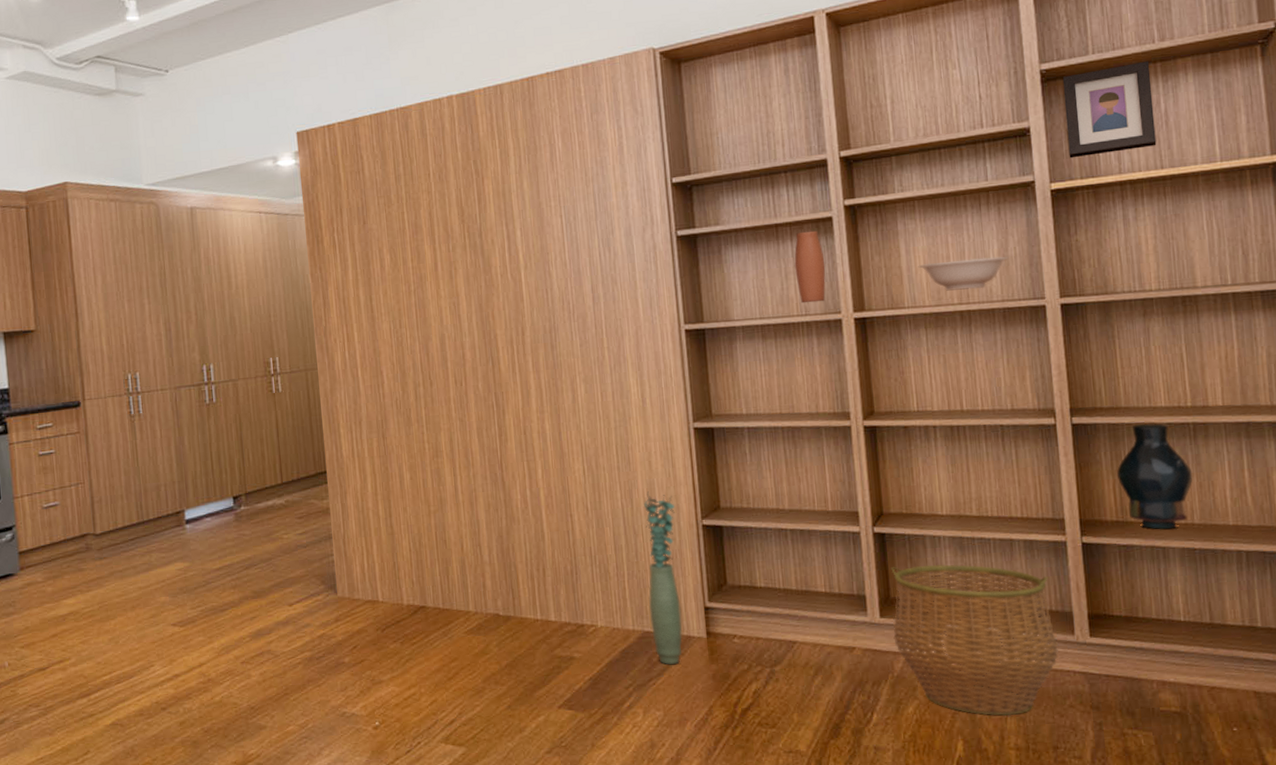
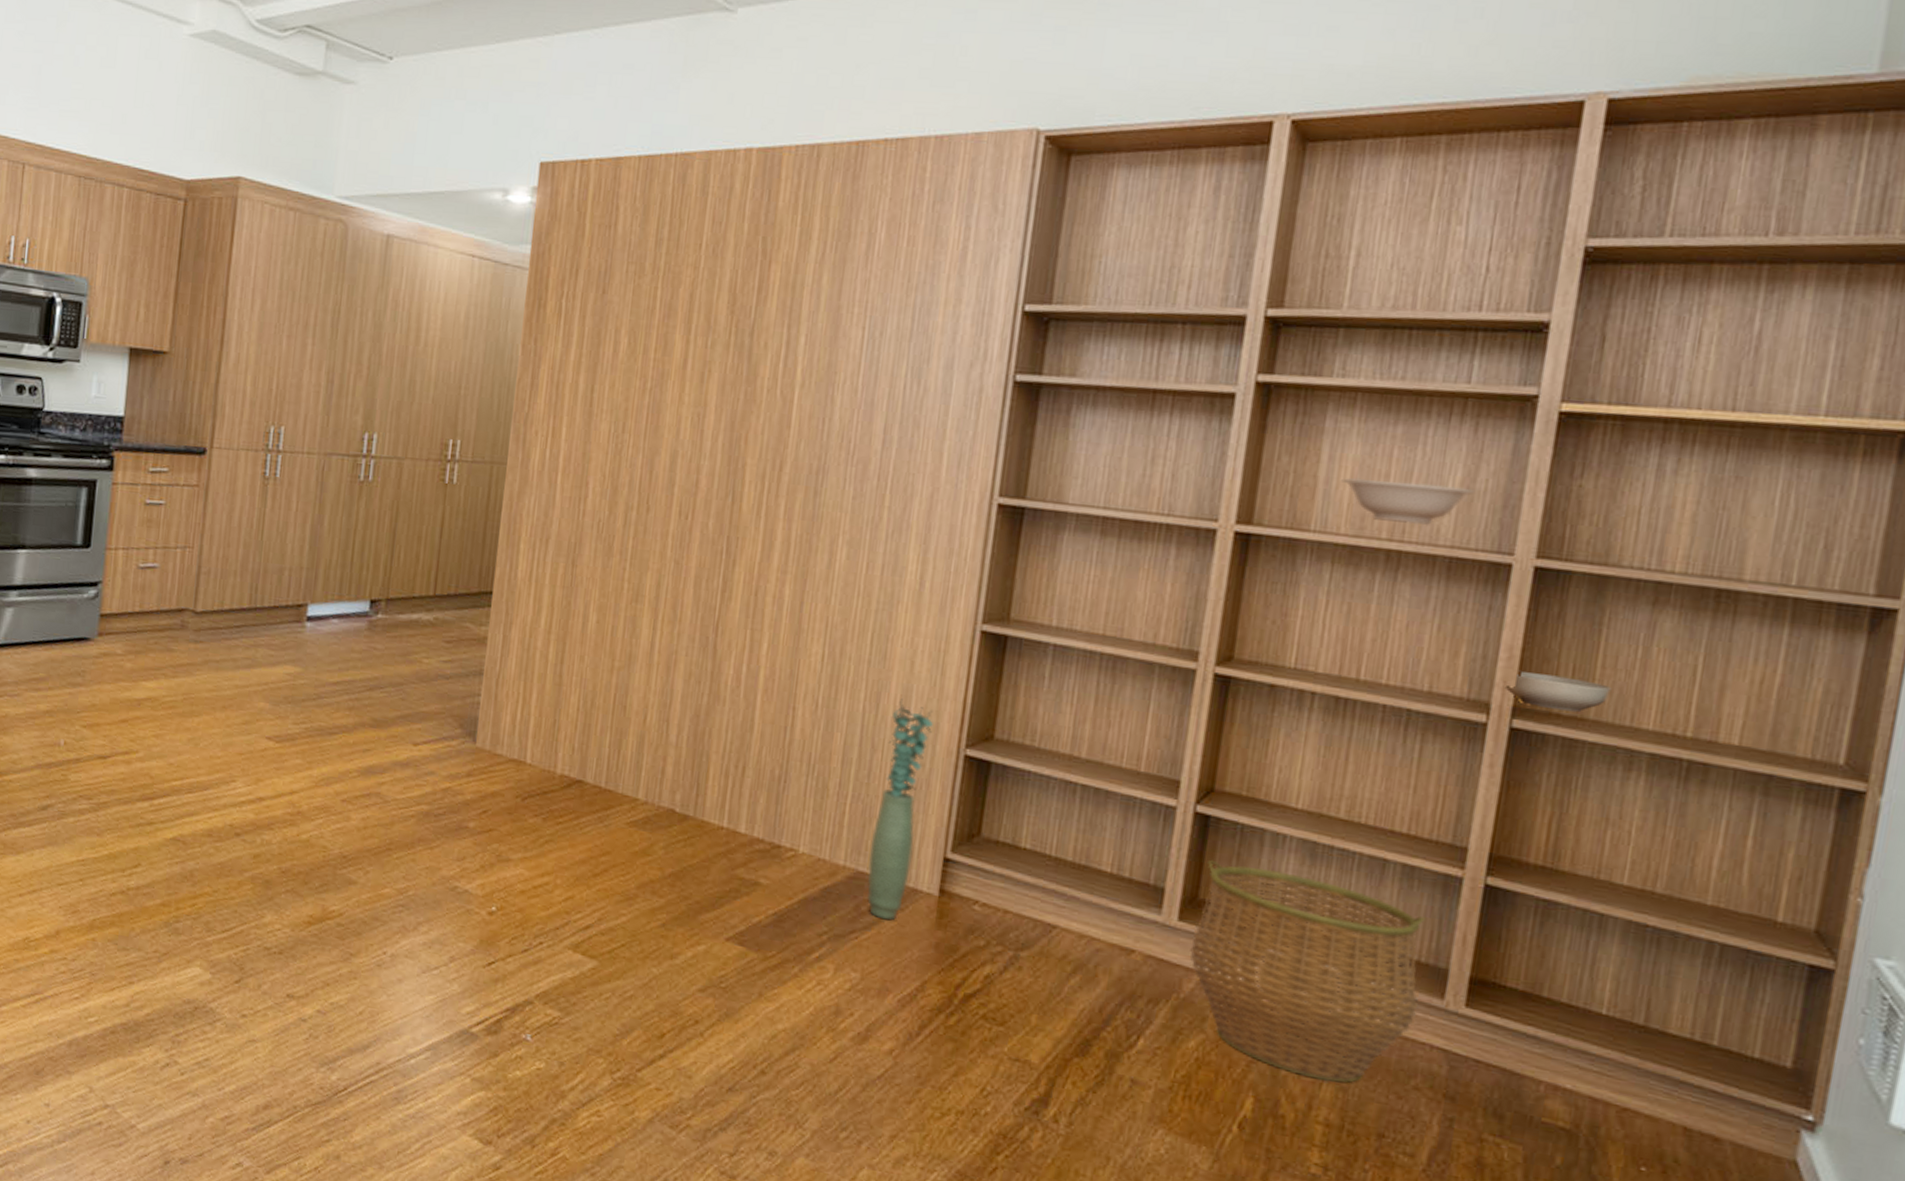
vase: present [794,230,826,304] -> none [1165,406,1212,502]
bowl: none [1060,379,1132,405] -> present [1503,672,1612,713]
picture frame: present [1062,61,1157,159] -> none [1598,258,1753,378]
vase: present [1117,424,1193,530] -> none [1558,746,1671,893]

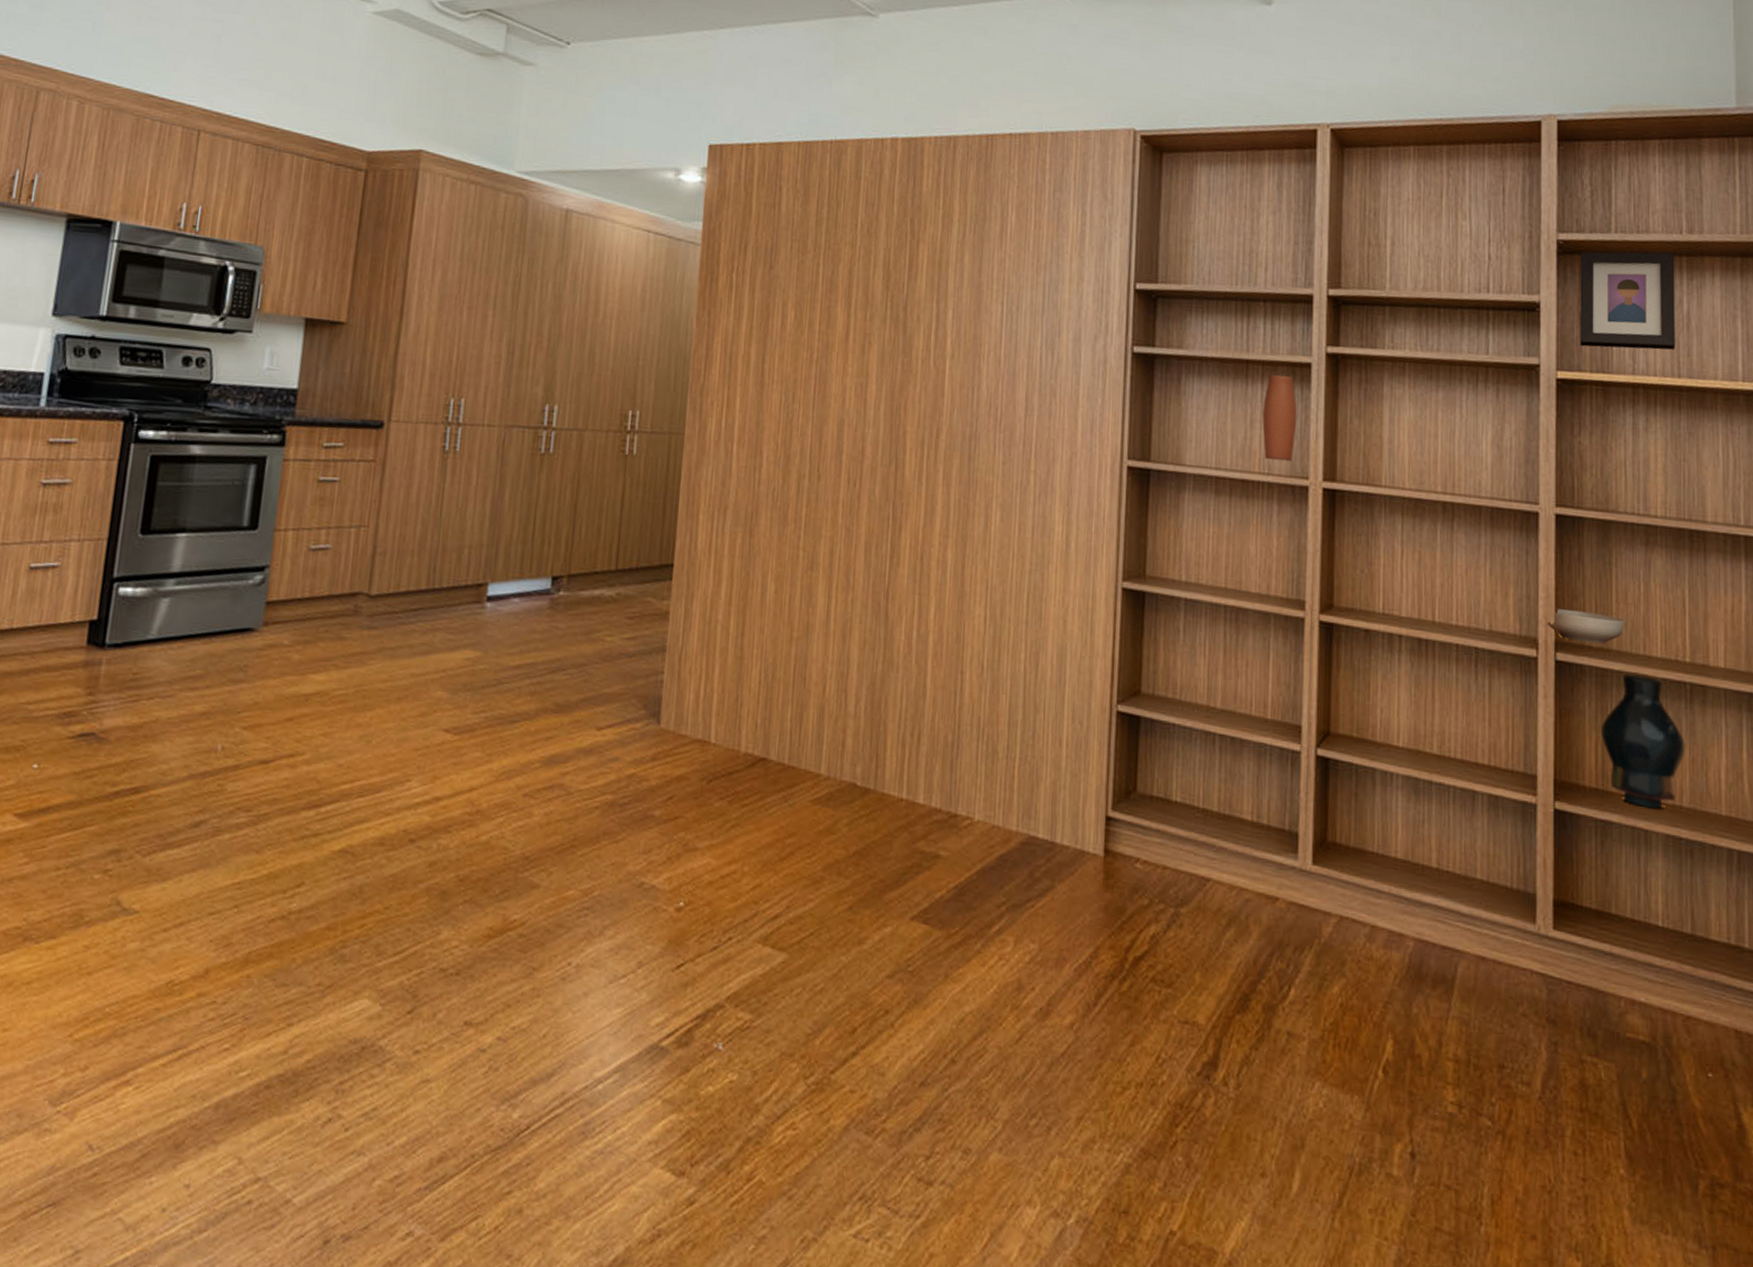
vase: present [866,698,933,921] -> none [1037,658,1087,886]
vase: none [1165,406,1212,502] -> present [1262,374,1297,462]
basket: present [1190,859,1426,1083] -> none [1325,801,1517,1016]
decorative bowl: present [1341,477,1476,526] -> none [1401,438,1504,480]
vase: none [1558,746,1671,893] -> present [1601,674,1686,809]
picture frame: none [1598,258,1753,378] -> present [1580,251,1675,350]

